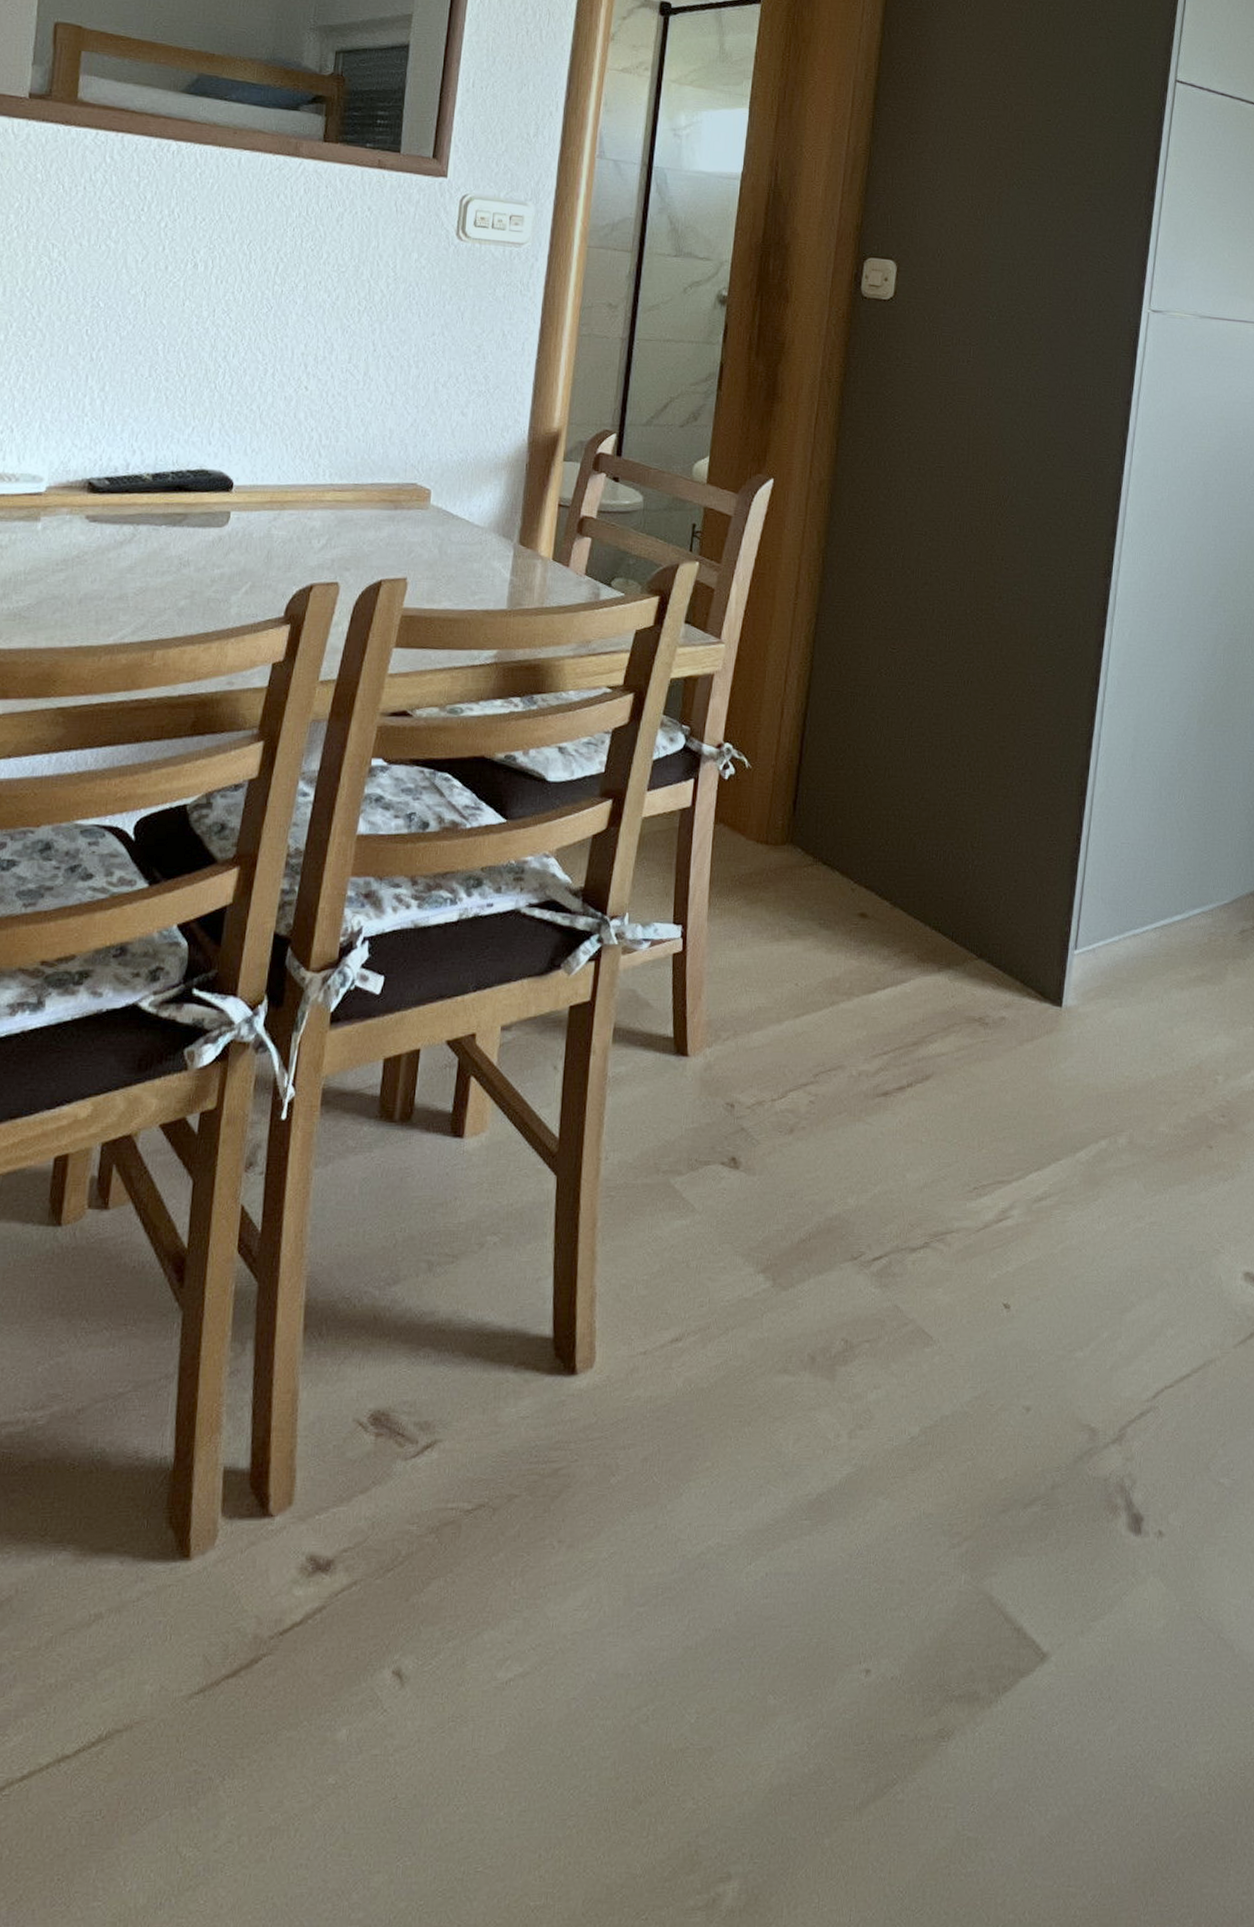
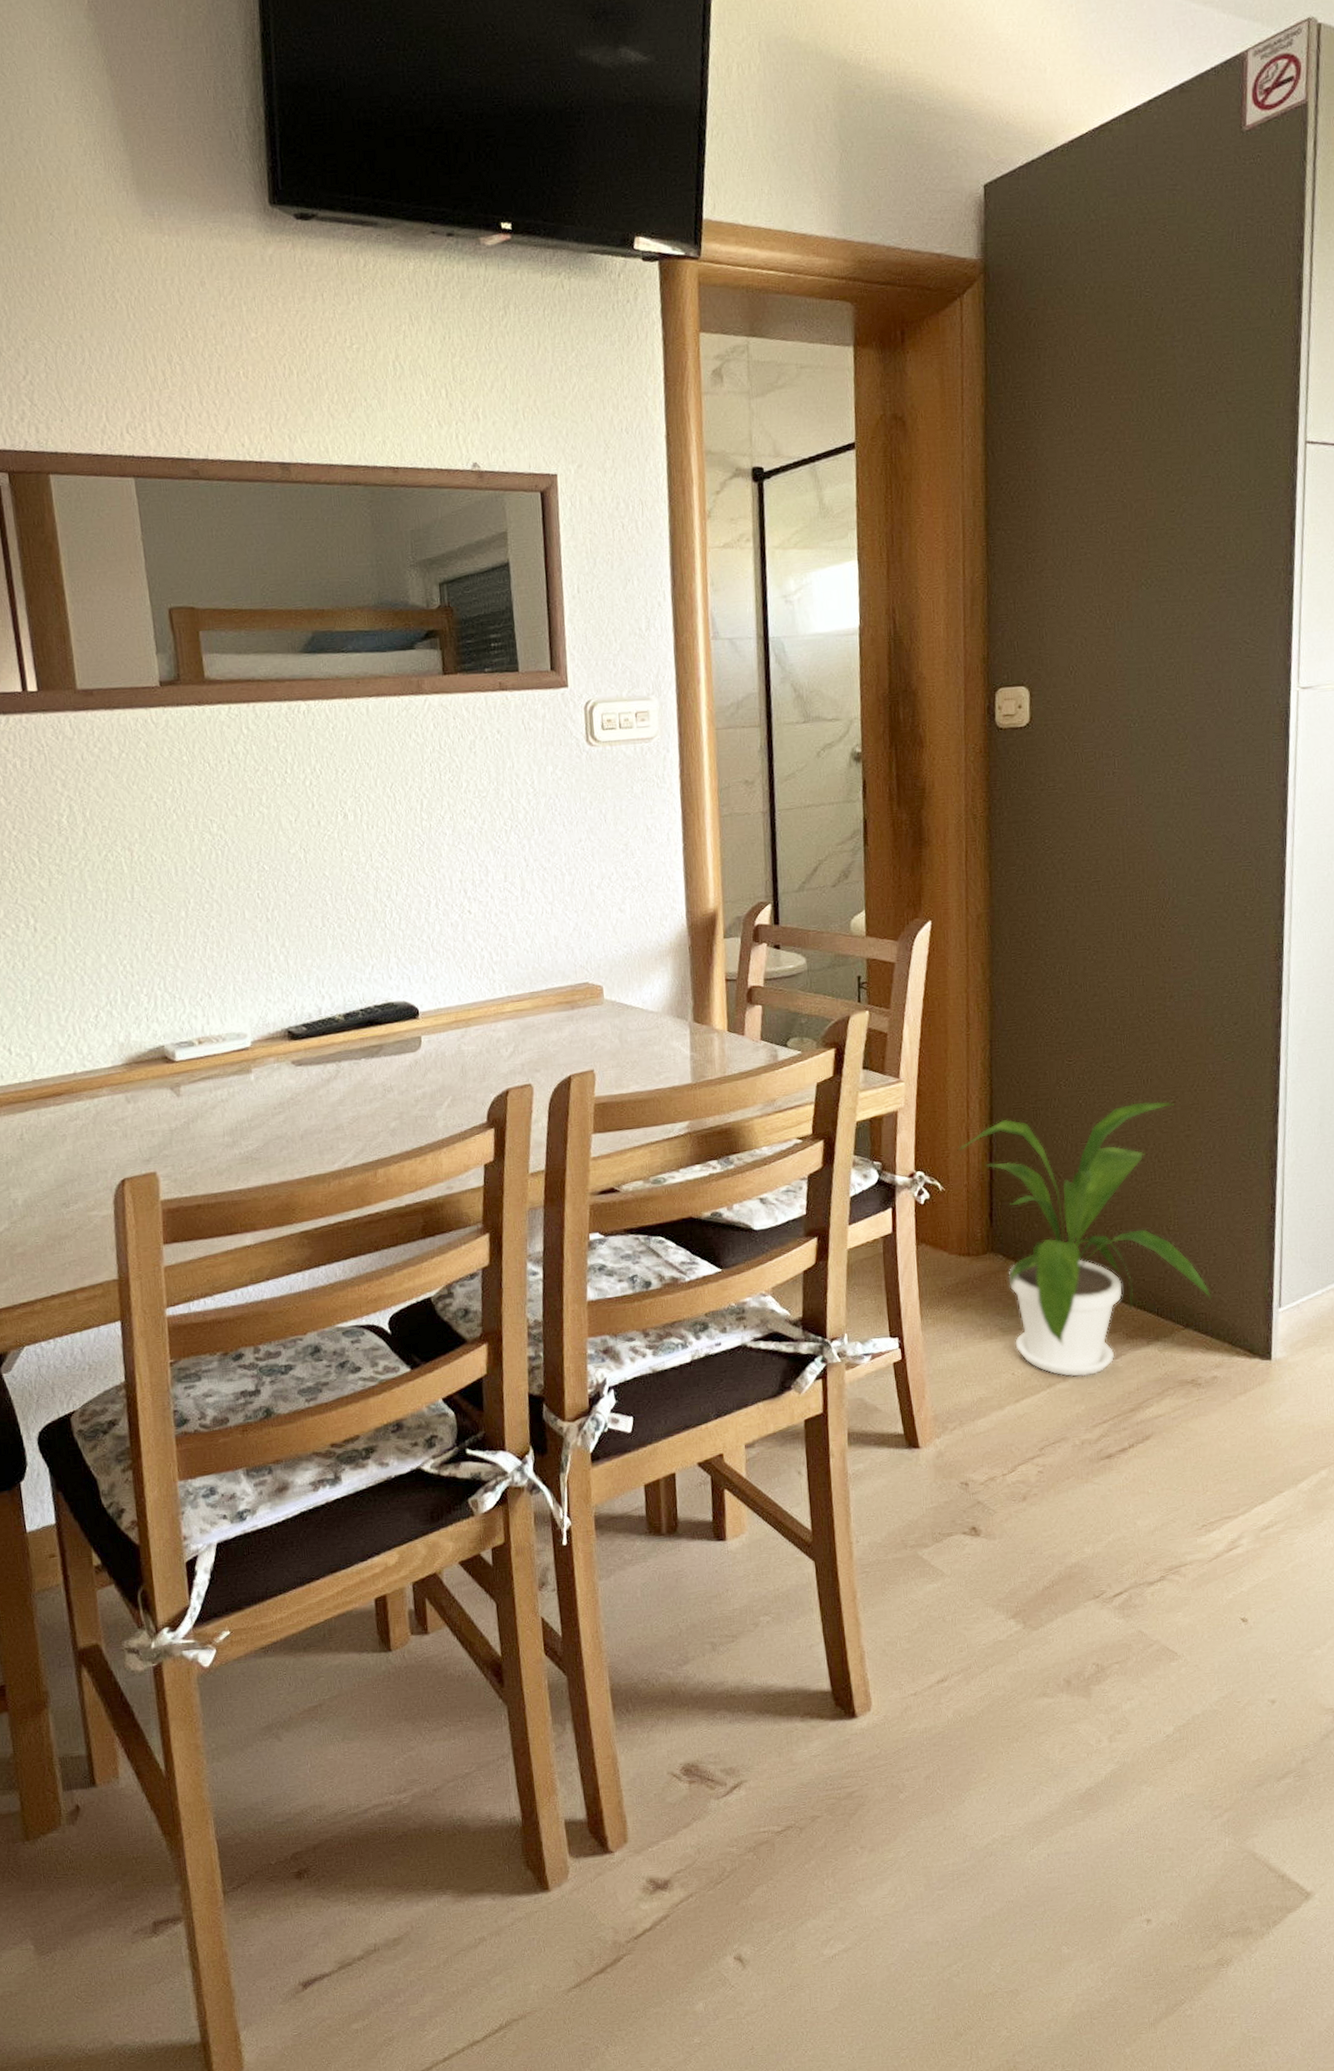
house plant: none [769,700,1008,998] -> present [957,1101,1211,1377]

